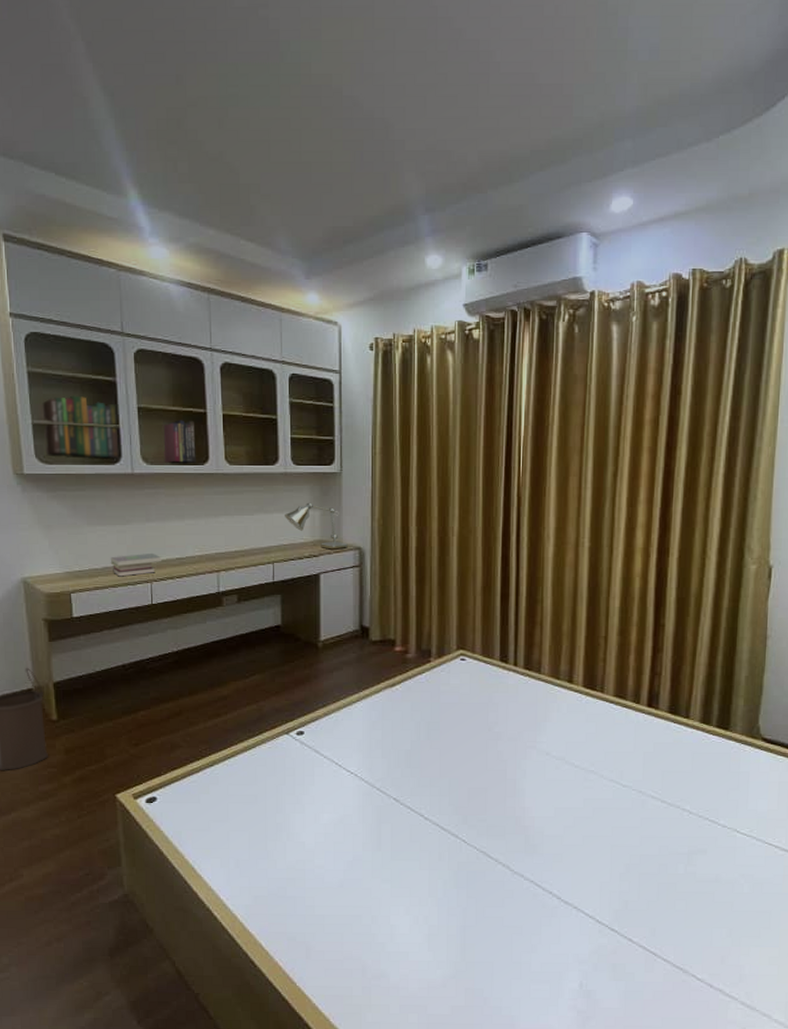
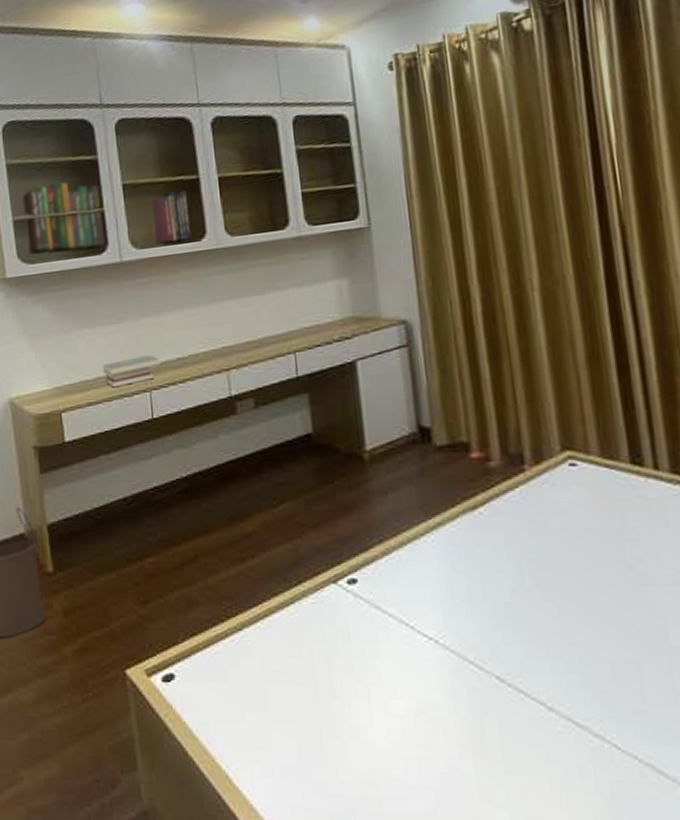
desk lamp: present [285,502,348,550] -> none [303,270,389,328]

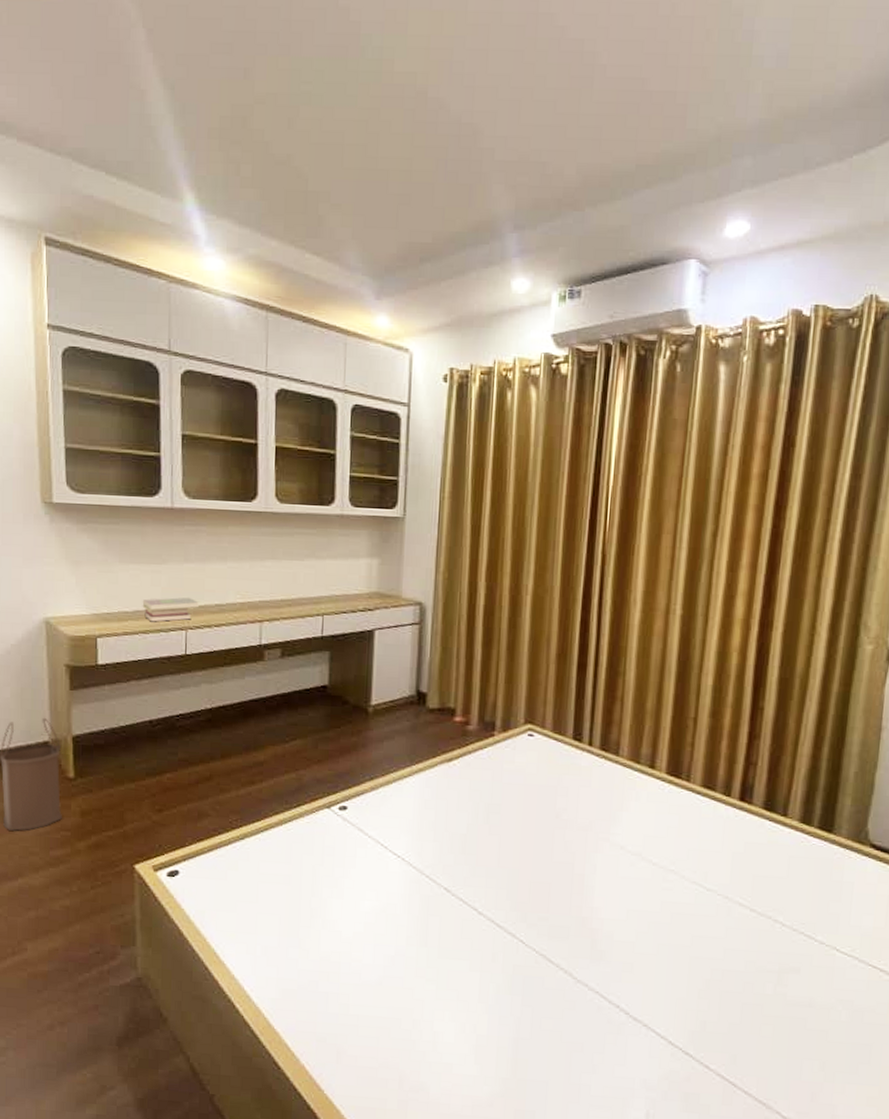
books: present [22,182,106,255] -> none [77,418,159,492]
books: present [150,191,192,245] -> none [207,450,244,500]

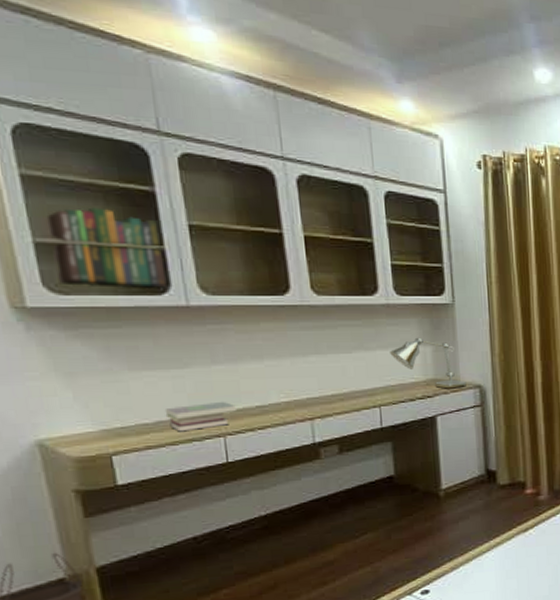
books: none [77,418,159,492] -> present [46,207,167,289]
desk lamp: none [338,549,408,604] -> present [390,337,467,389]

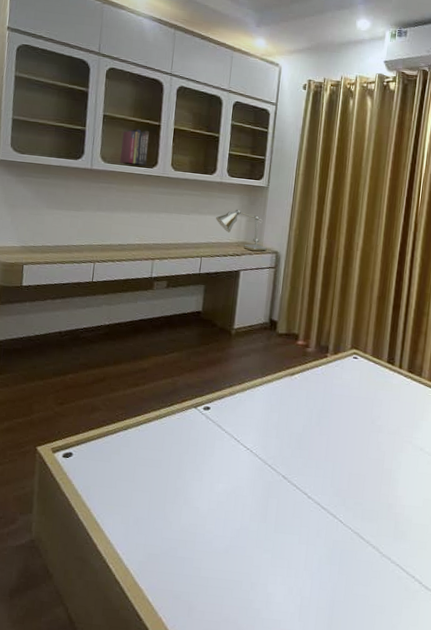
books: present [46,207,167,289] -> none [20,99,85,156]
books: present [165,401,236,432] -> none [61,237,106,256]
books: none [224,241,274,294] -> present [119,129,149,167]

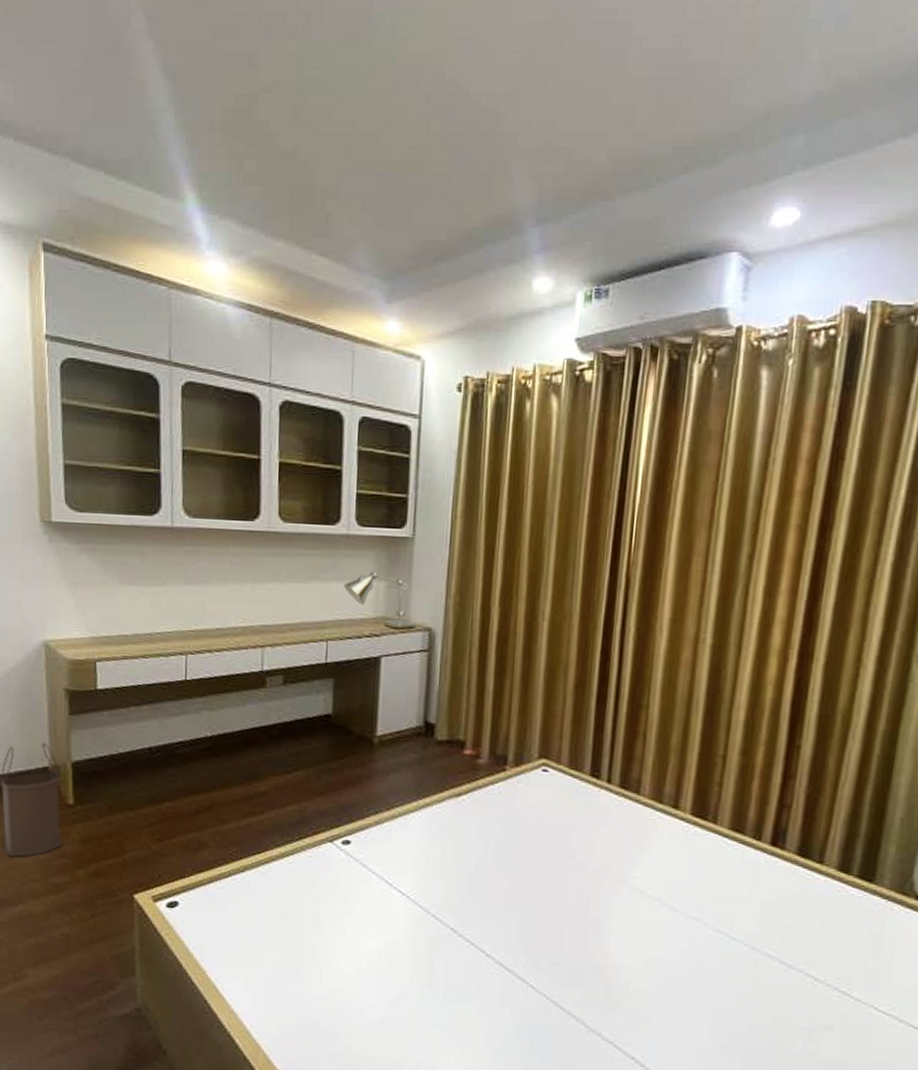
books: present [119,129,149,167] -> none [208,466,247,519]

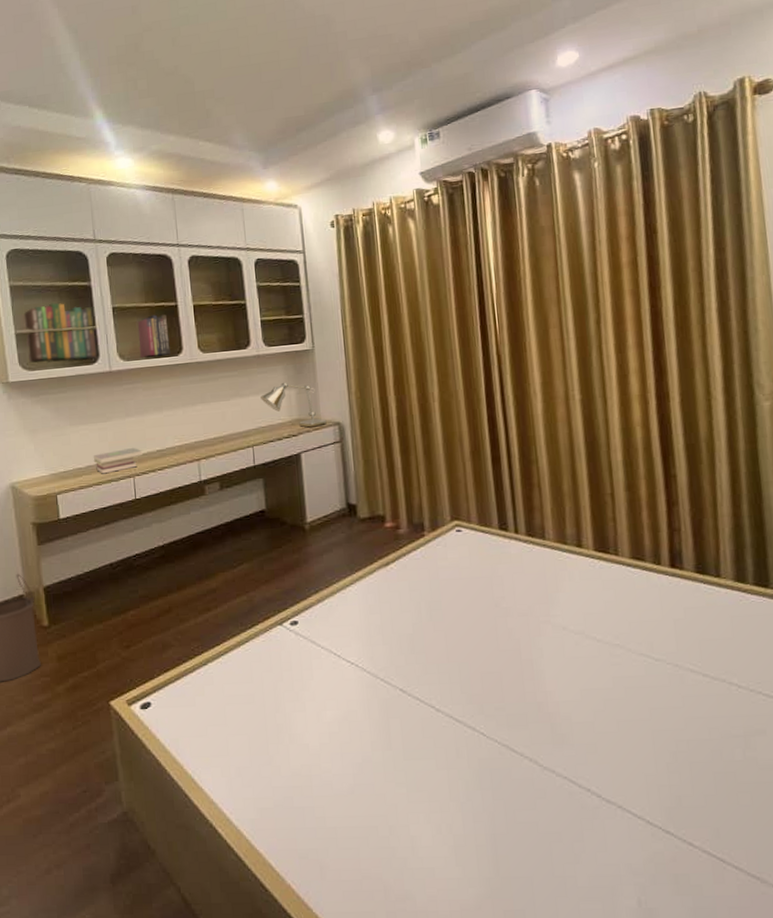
books: none [75,433,159,510] -> present [23,302,97,364]
books: none [141,620,199,647] -> present [93,447,142,474]
books: none [208,466,247,519] -> present [136,314,171,358]

